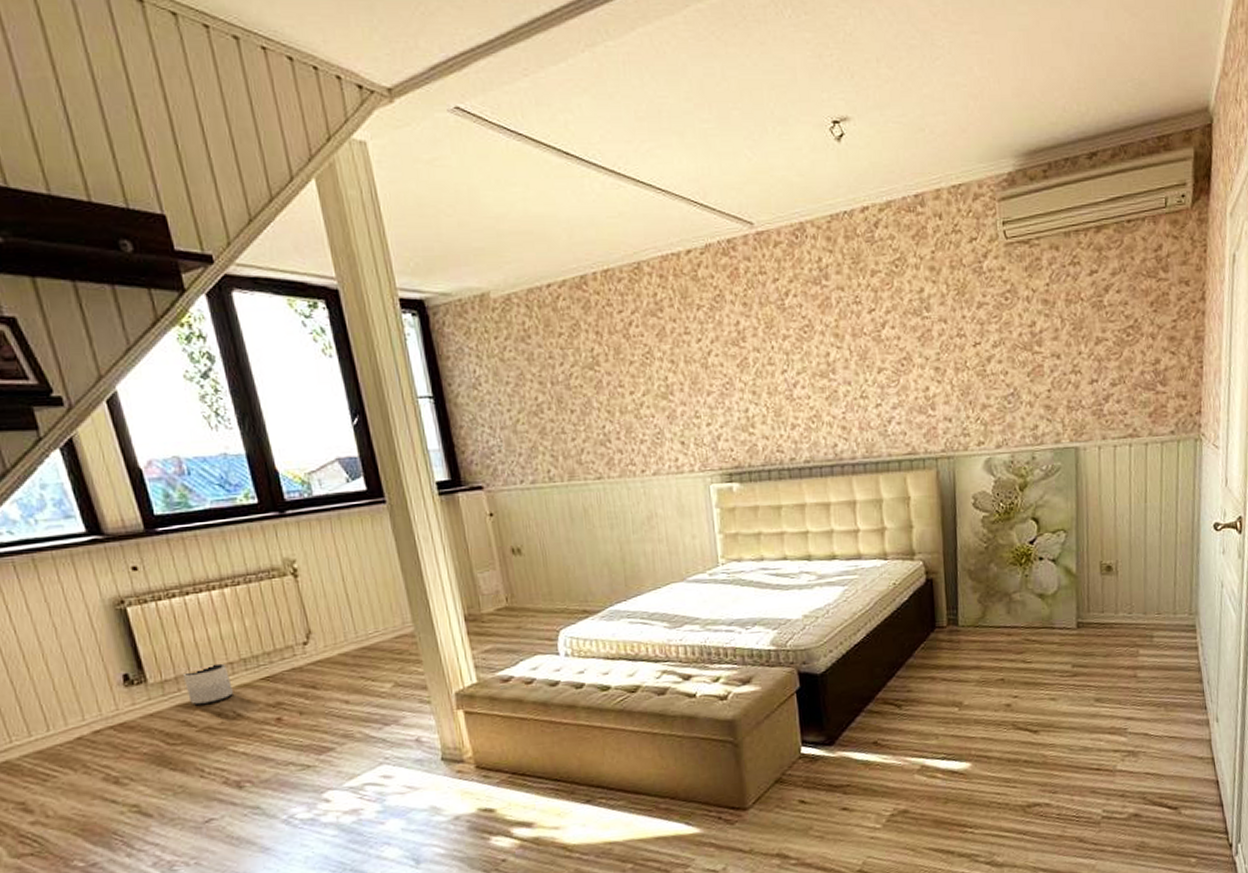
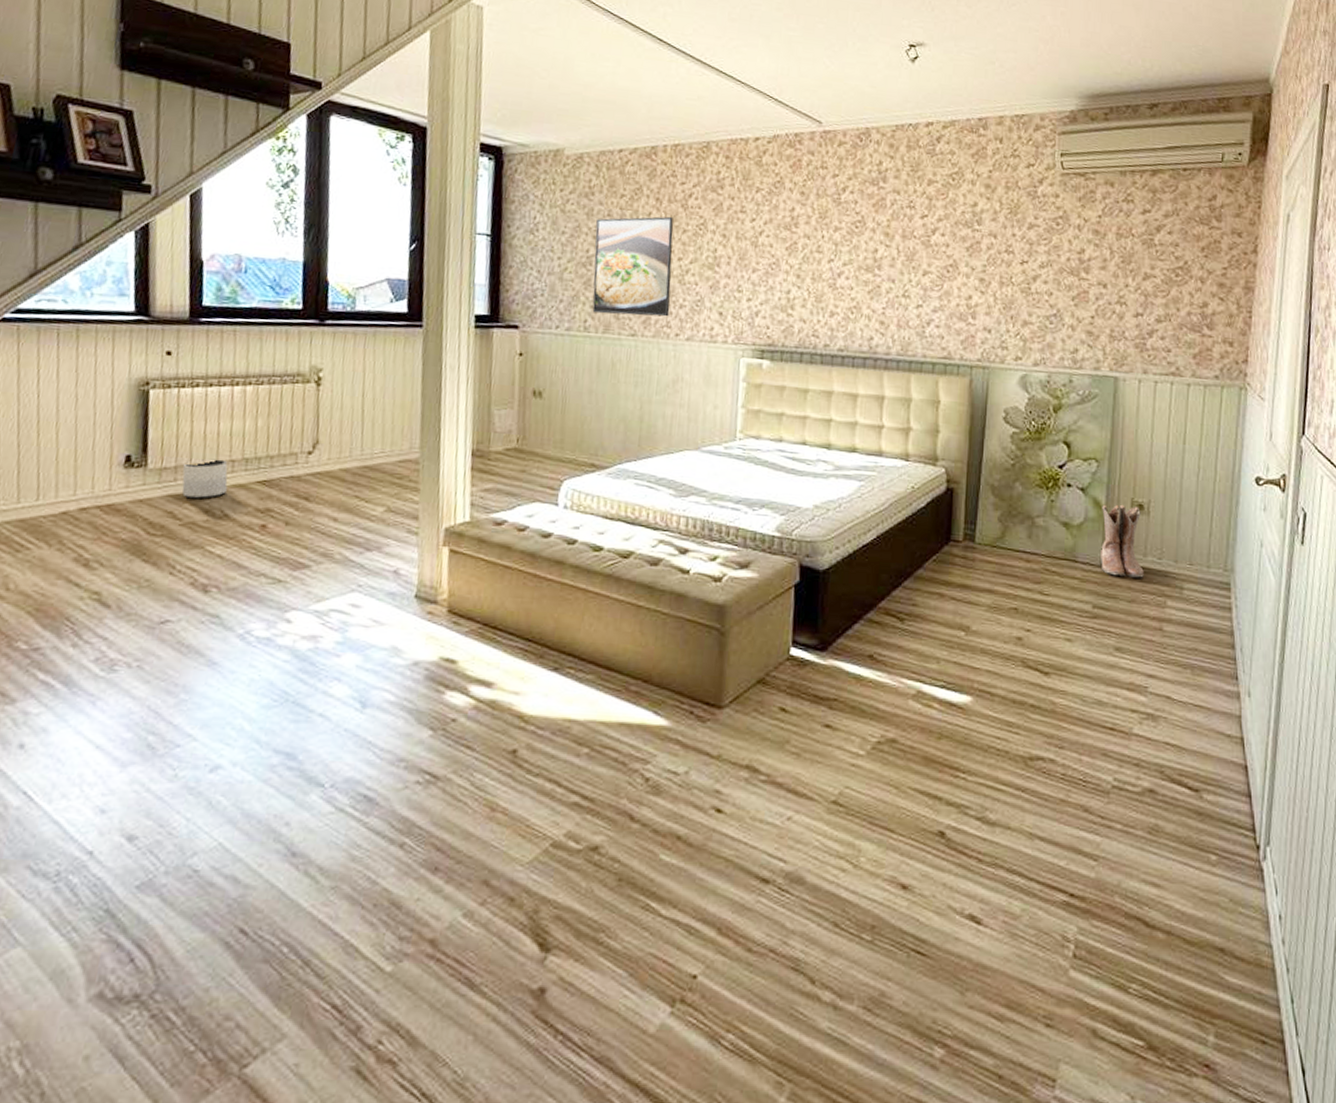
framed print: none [539,349,632,462] -> present [592,216,674,317]
boots: none [1073,568,1117,635] -> present [1099,504,1144,578]

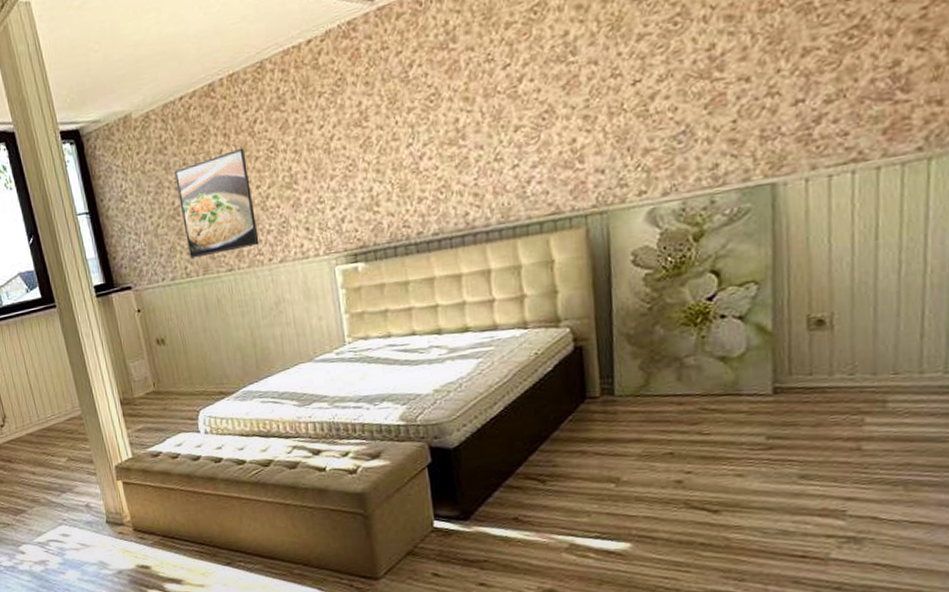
boots: present [1099,504,1144,578] -> none [768,323,831,402]

